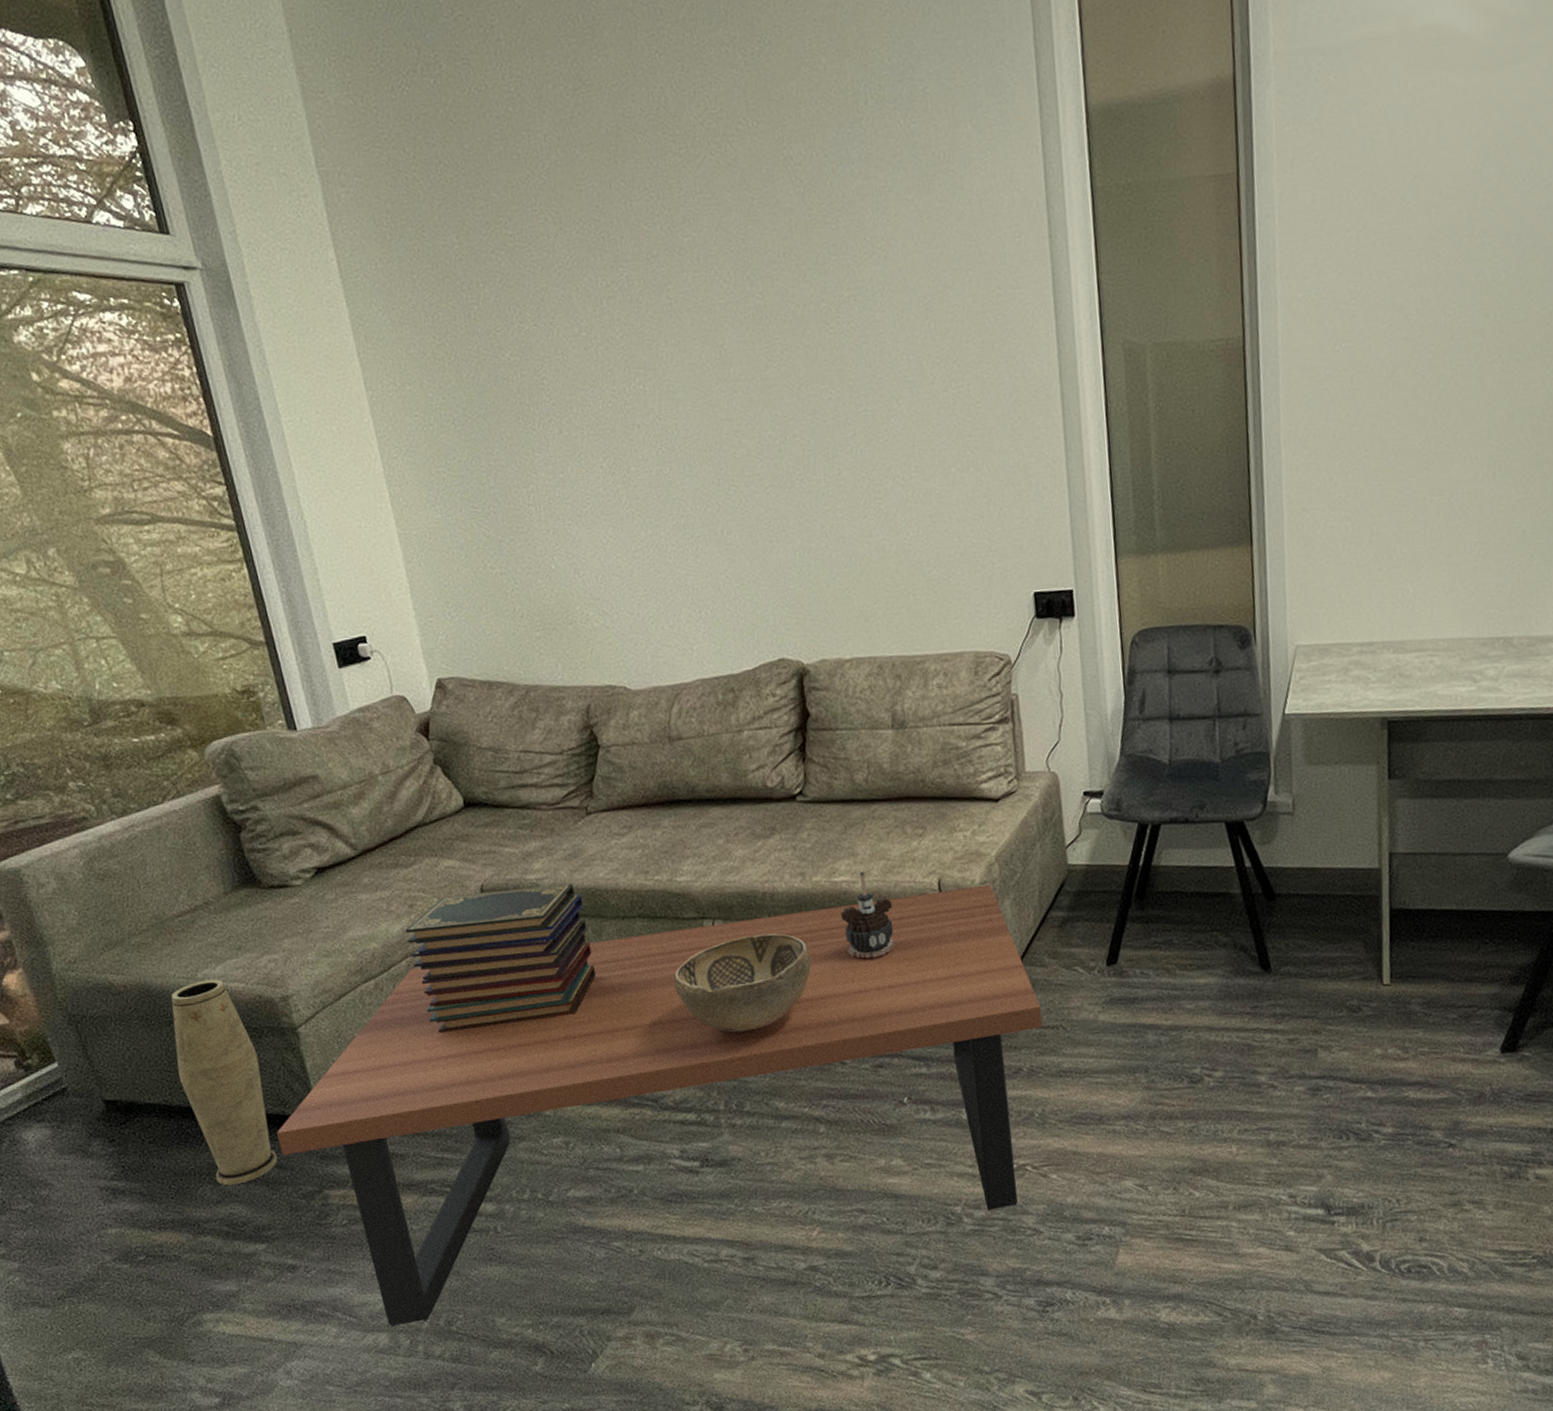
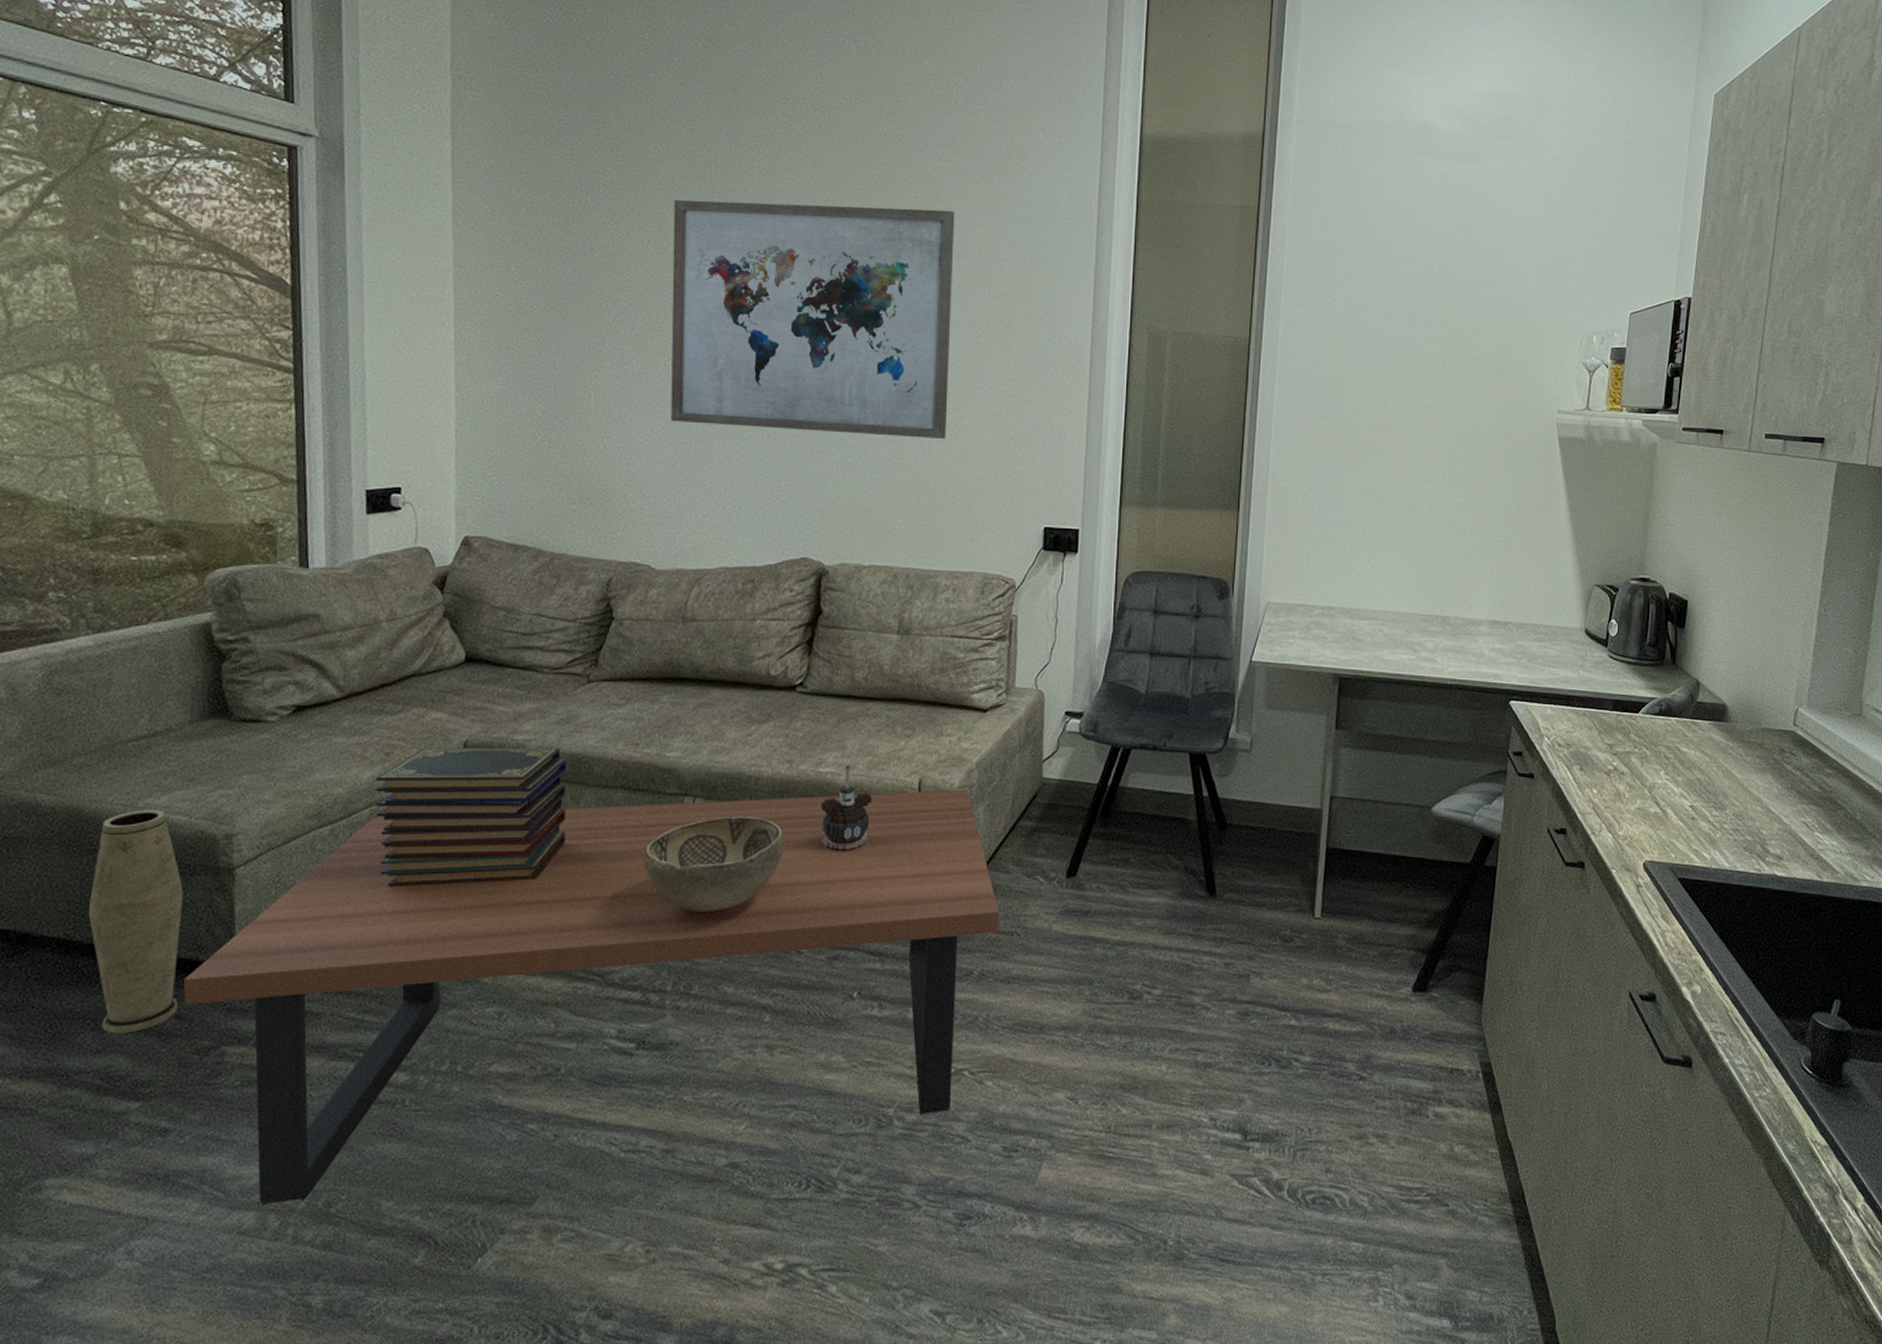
wall art: none [576,238,912,529] -> present [670,199,955,439]

